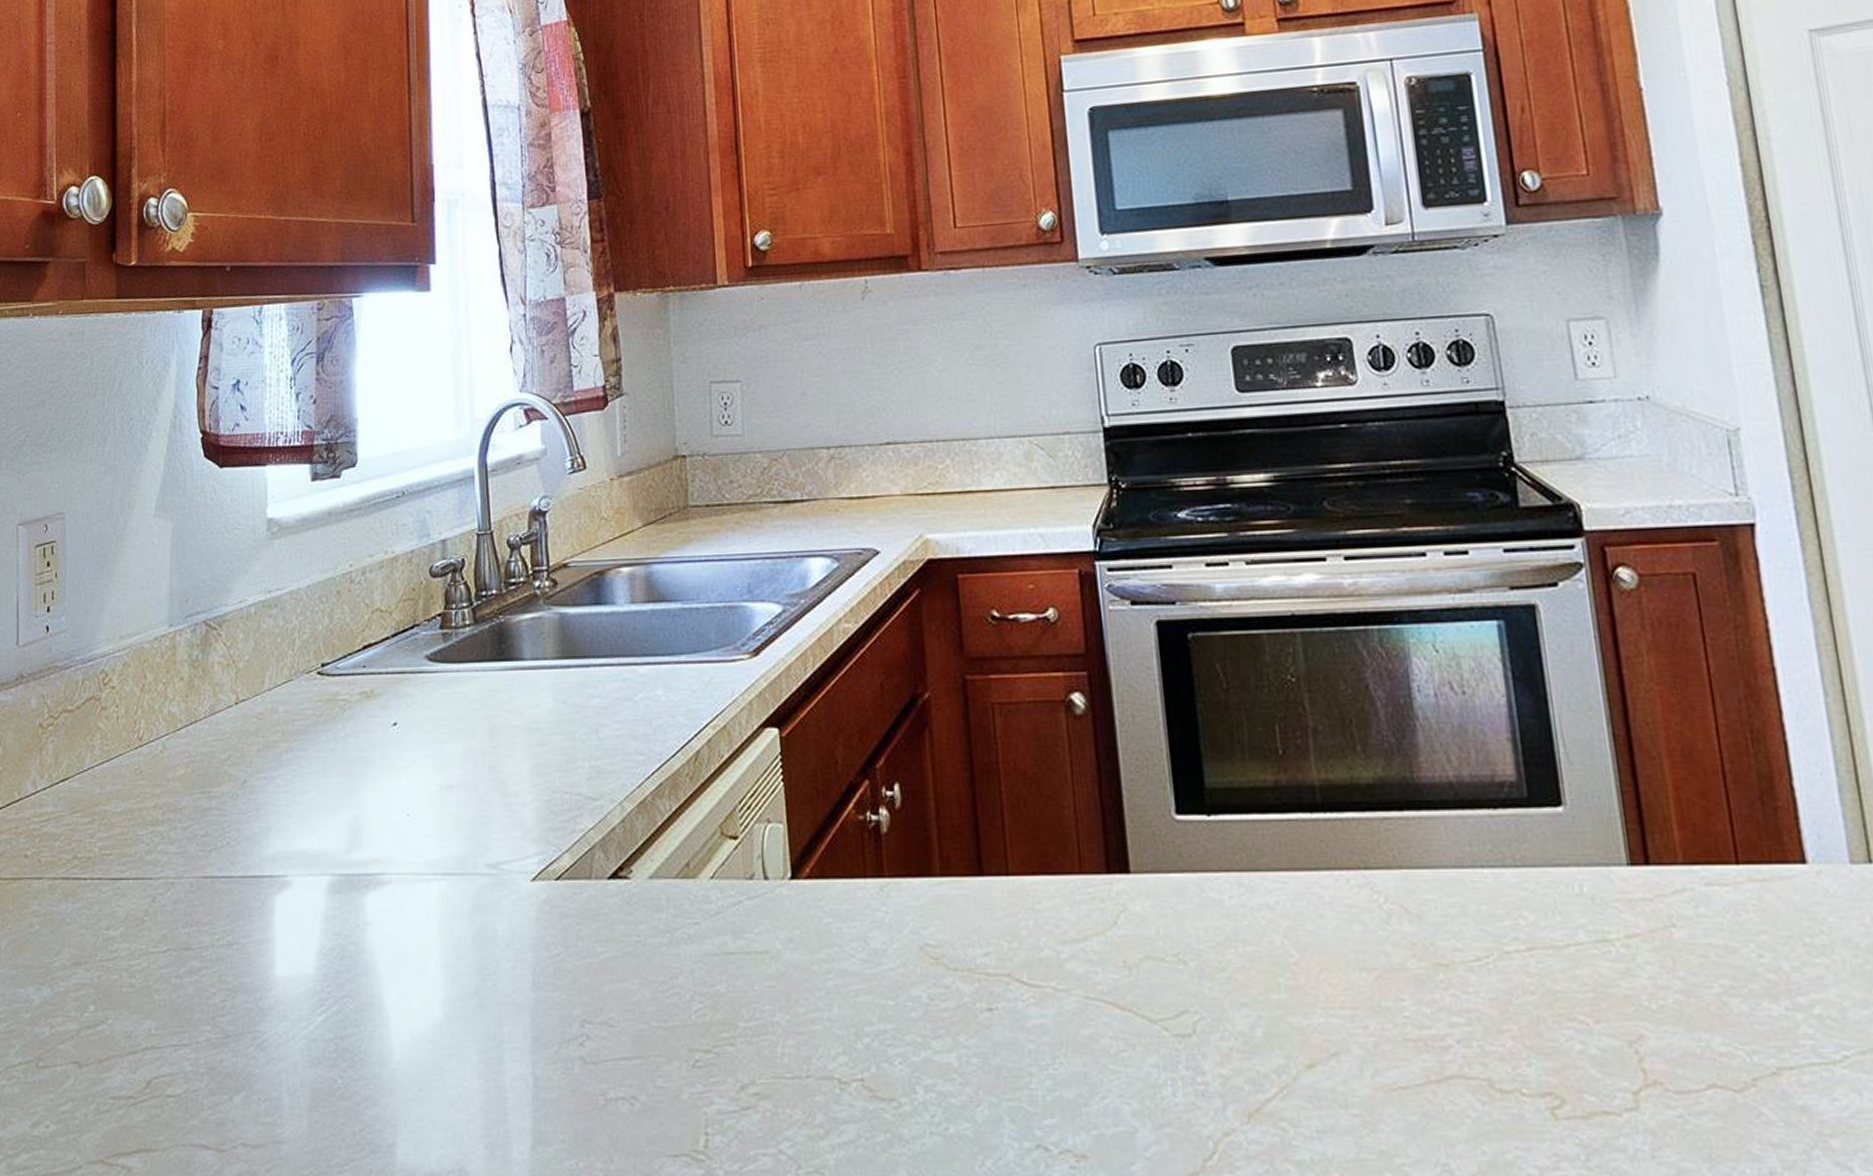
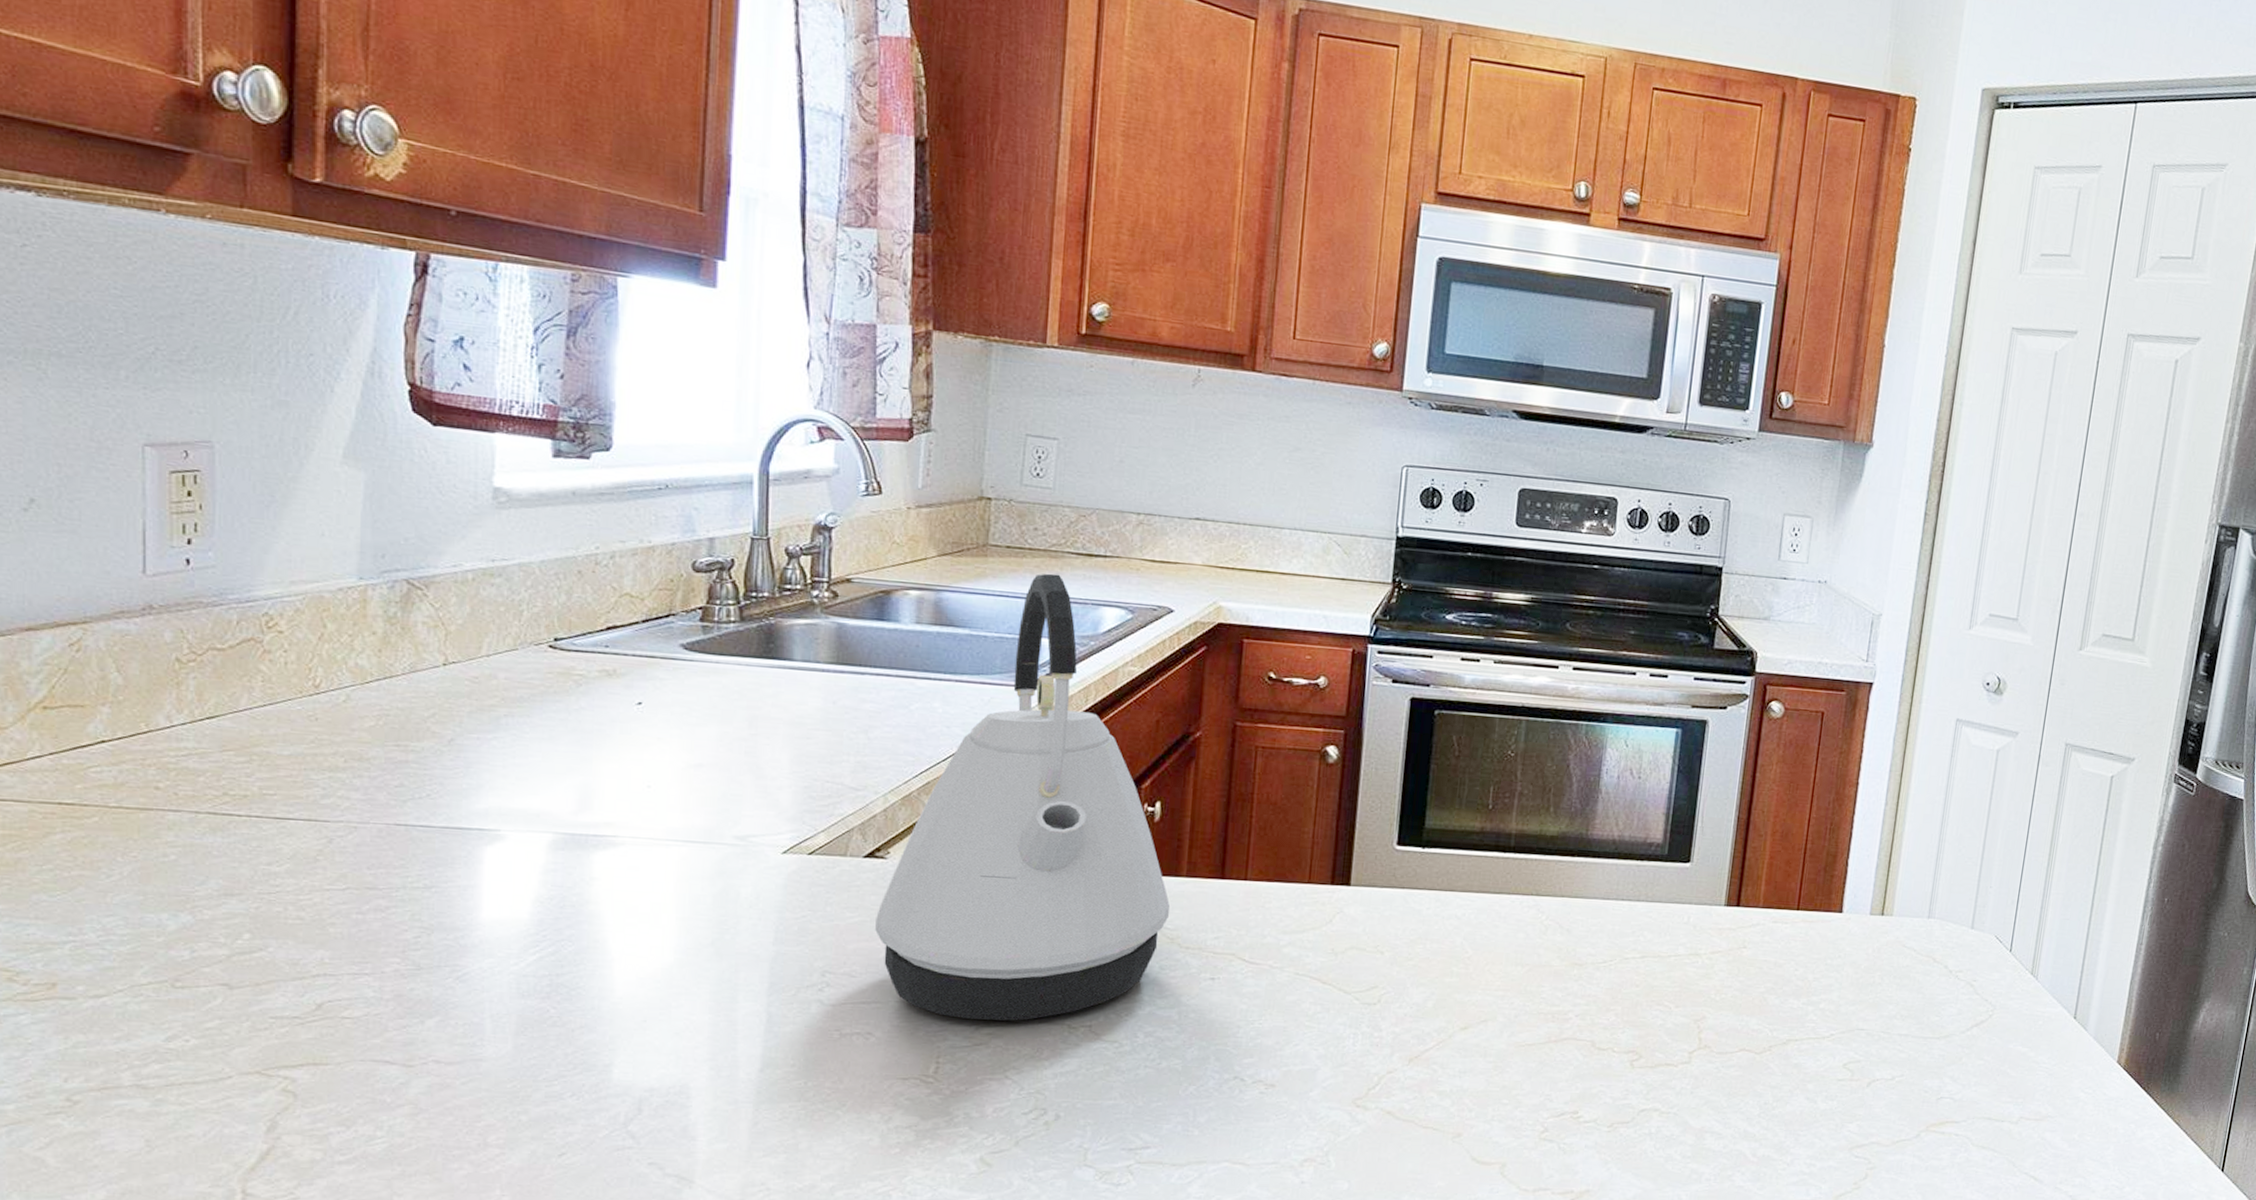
kettle: none [626,528,929,1077] -> present [875,573,1170,1021]

